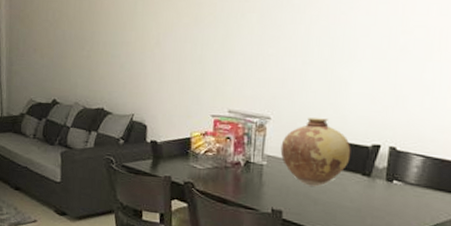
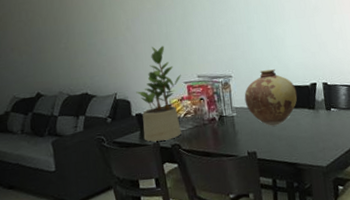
potted plant: none [155,69,209,176] -> present [136,46,181,142]

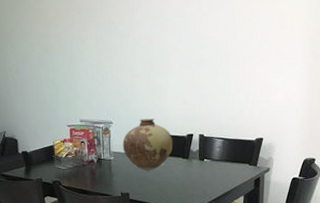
potted plant: present [136,46,181,142] -> none [23,90,65,177]

